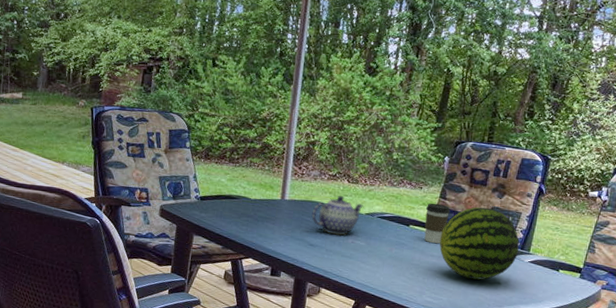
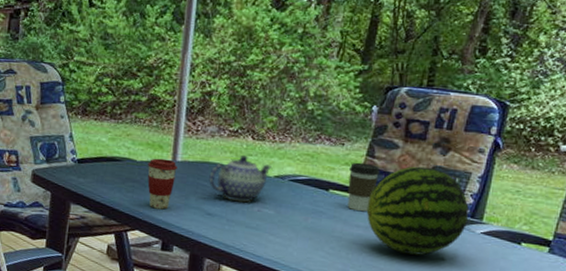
coffee cup: none [260,197,285,241] -> present [147,158,177,210]

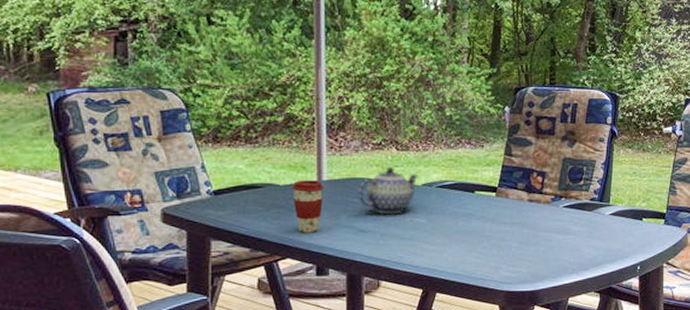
coffee cup: present [347,162,381,212] -> none [490,162,519,209]
fruit: present [366,166,469,256] -> none [510,159,597,243]

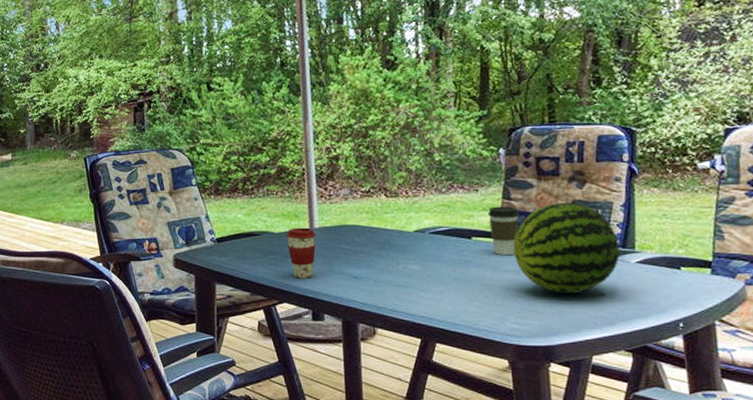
teapot: present [358,166,418,215] -> none [349,213,410,262]
coffee cup: none [490,162,519,209] -> present [487,206,520,256]
fruit: none [510,159,597,243] -> present [513,202,620,294]

